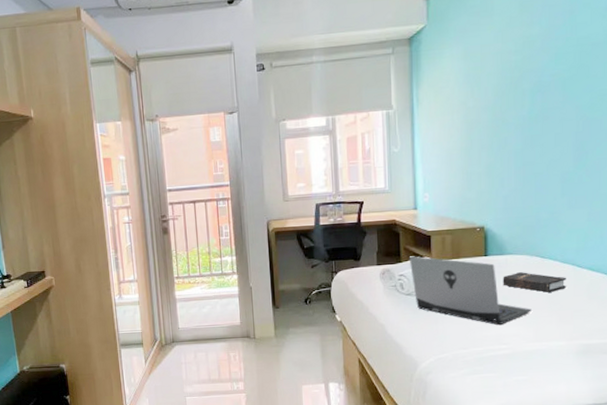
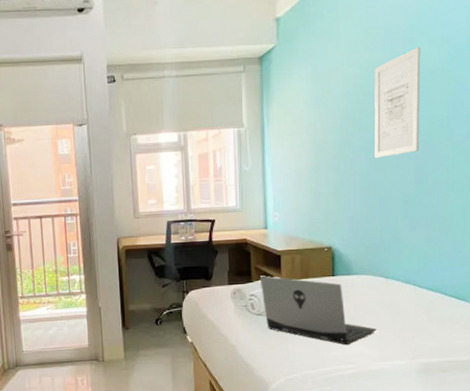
hardback book: present [503,272,566,293] -> none [349,292,408,312]
wall art: none [531,18,582,136] -> present [374,46,421,158]

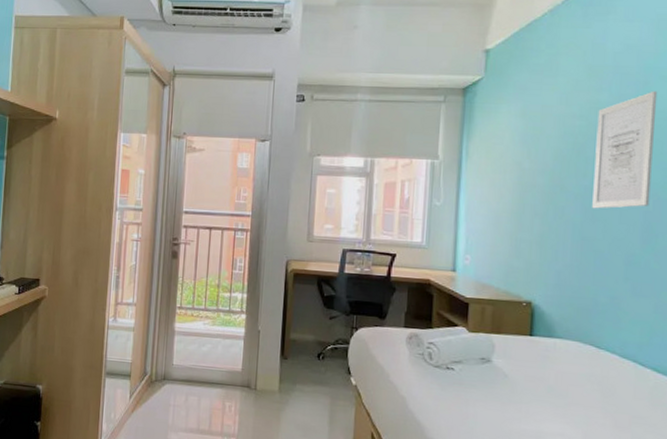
laptop: present [259,275,376,345] -> none [441,323,581,419]

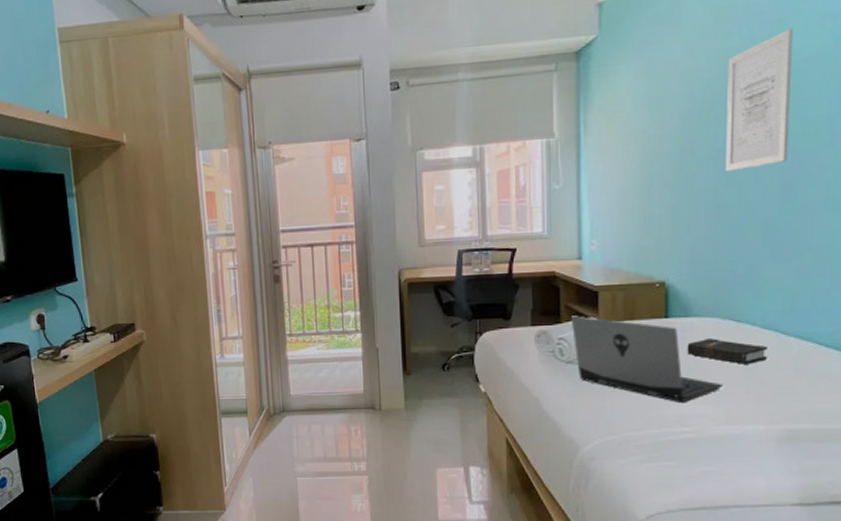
laptop: none [441,323,581,419] -> present [570,316,723,402]
hardback book: none [549,360,625,390] -> present [687,338,767,364]

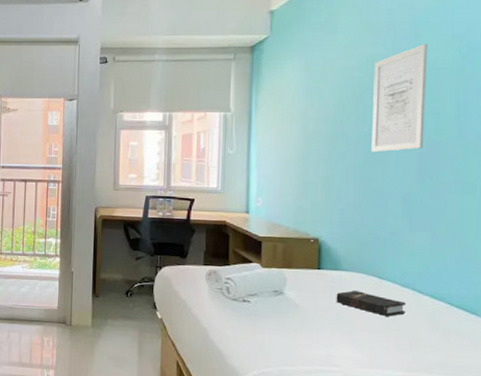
laptop: present [570,316,723,402] -> none [237,260,367,344]

